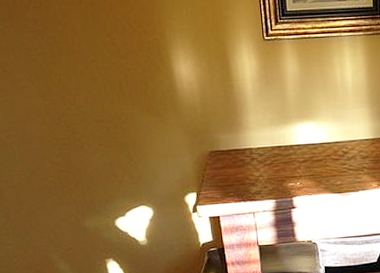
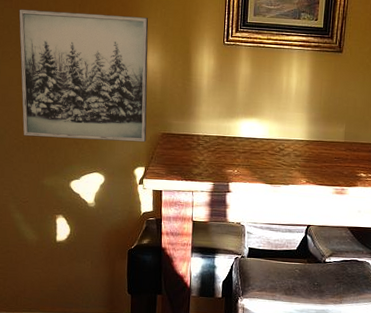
wall art: none [22,19,193,175] -> present [18,9,149,143]

